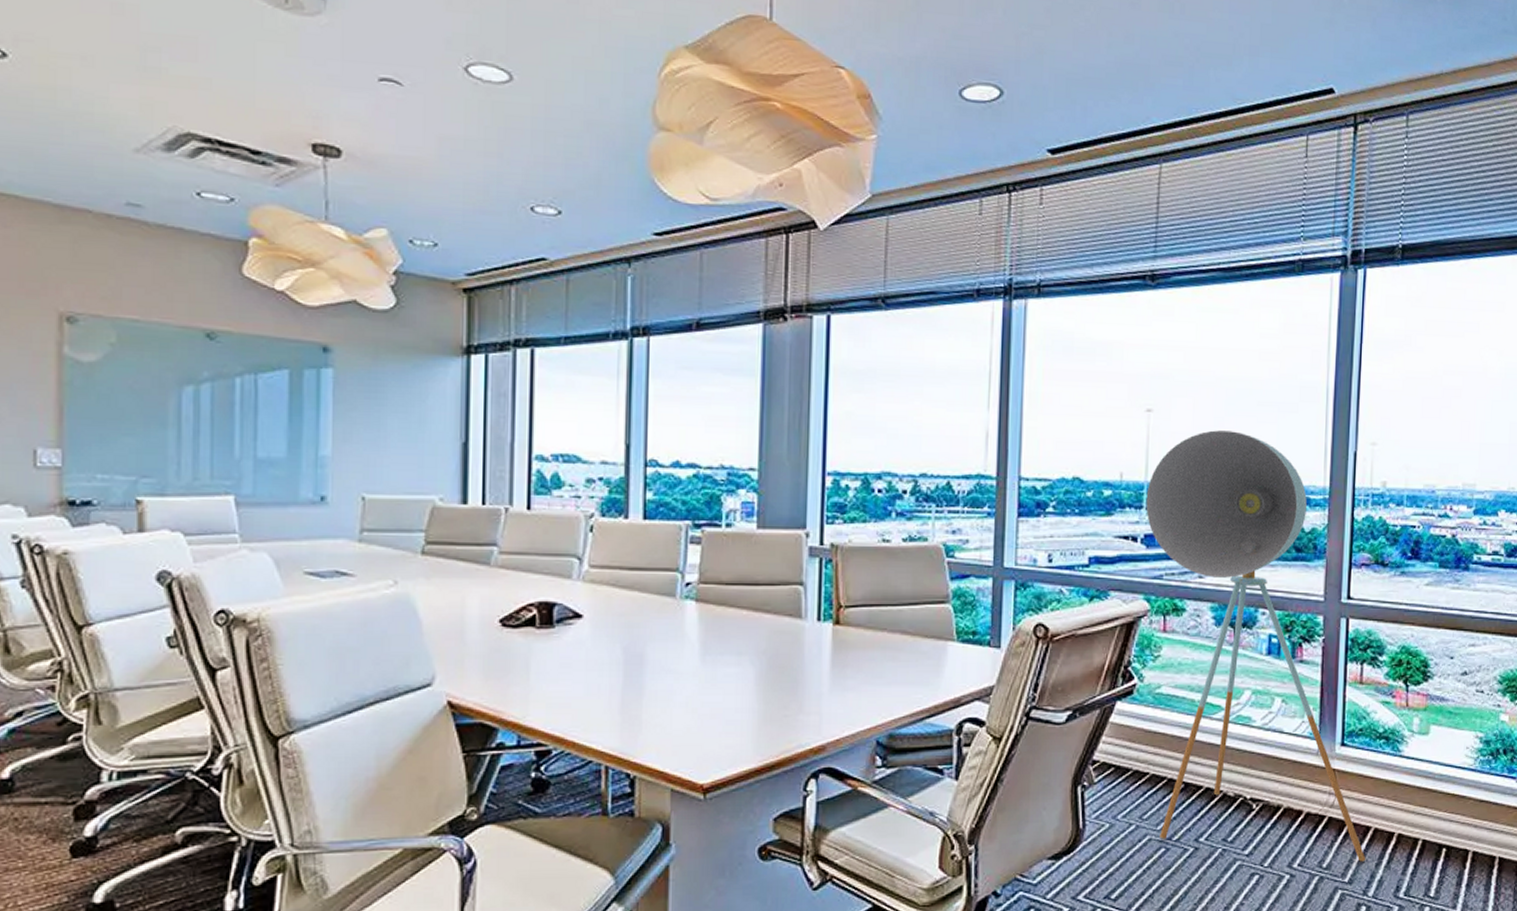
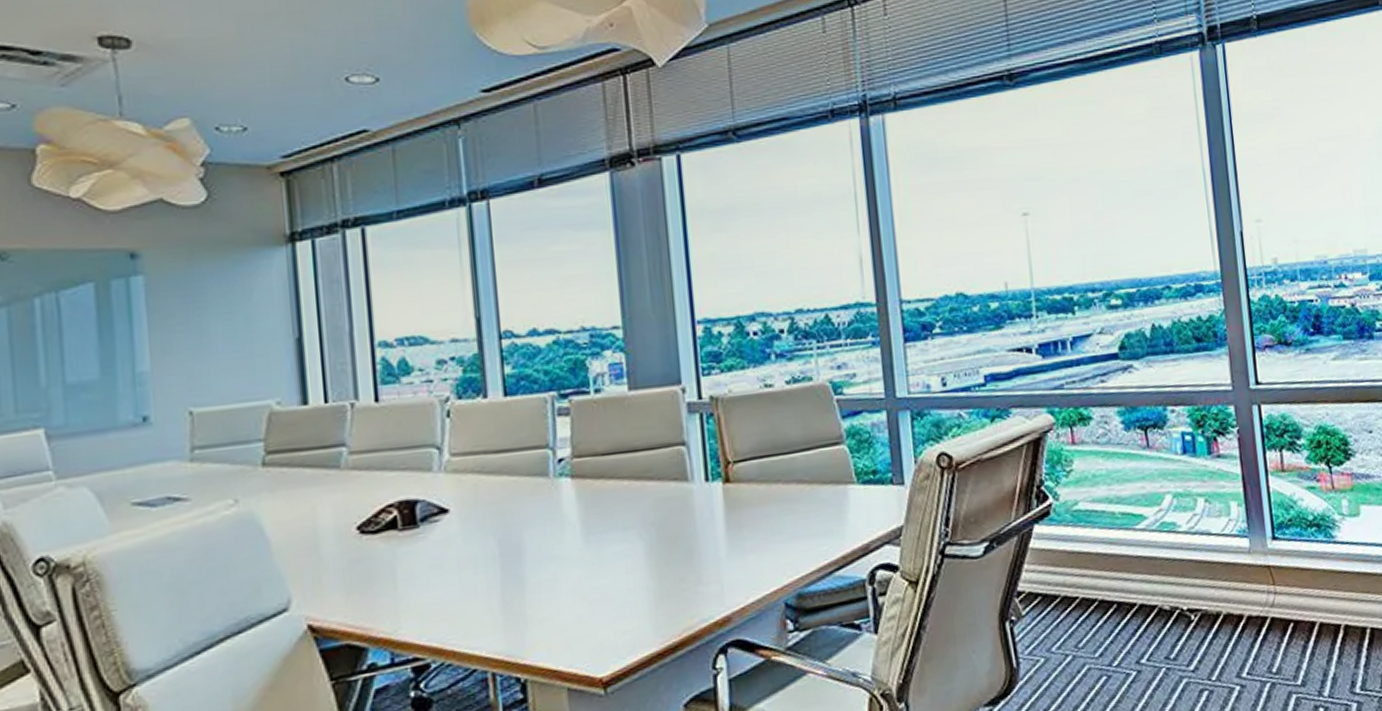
floor lamp: present [1146,430,1366,862] -> none [1034,225,1316,668]

